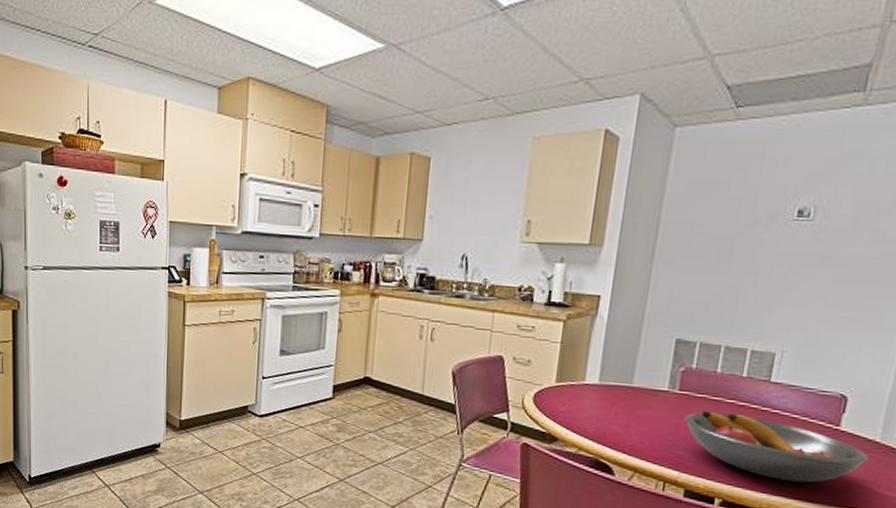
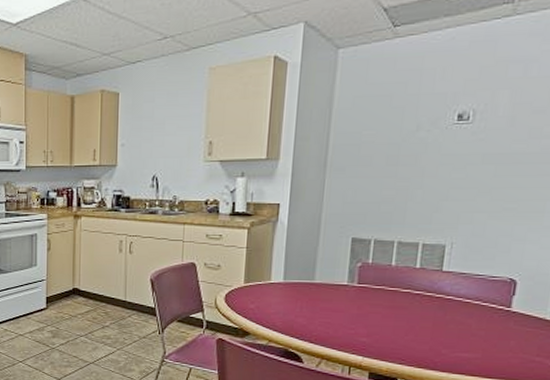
fruit bowl: present [684,410,868,483] -> none [365,300,540,361]

